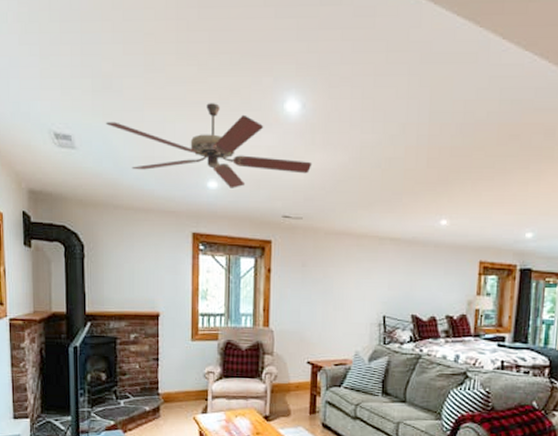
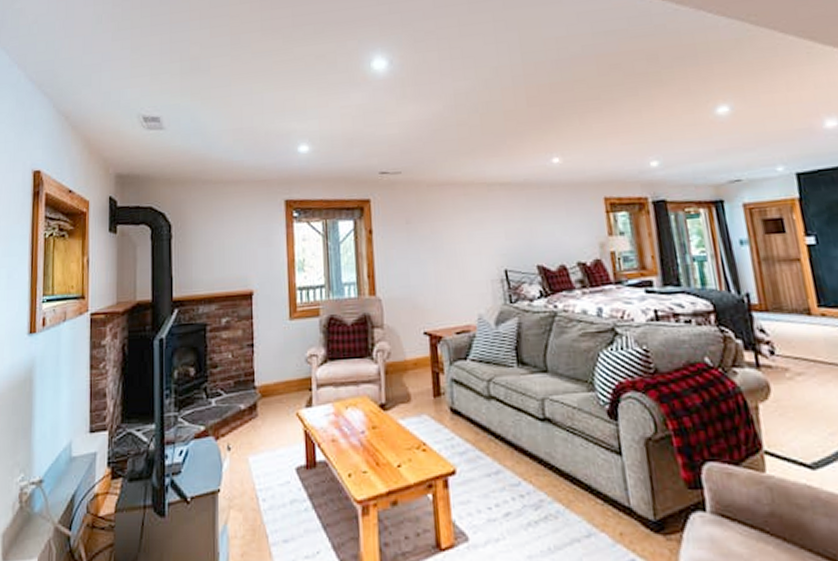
ceiling fan: present [105,103,312,188] -> none [193,70,406,150]

